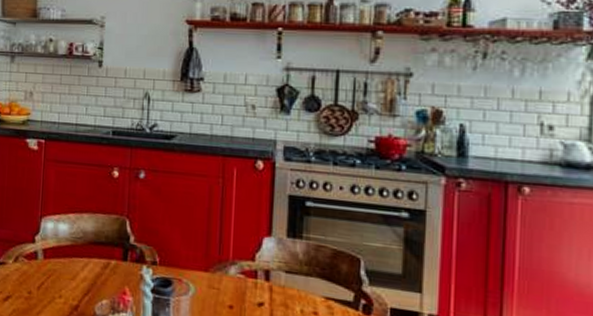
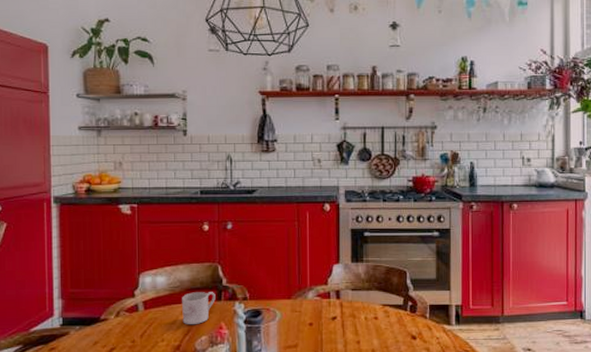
mug: none [83,246,121,285] -> present [182,292,216,324]

